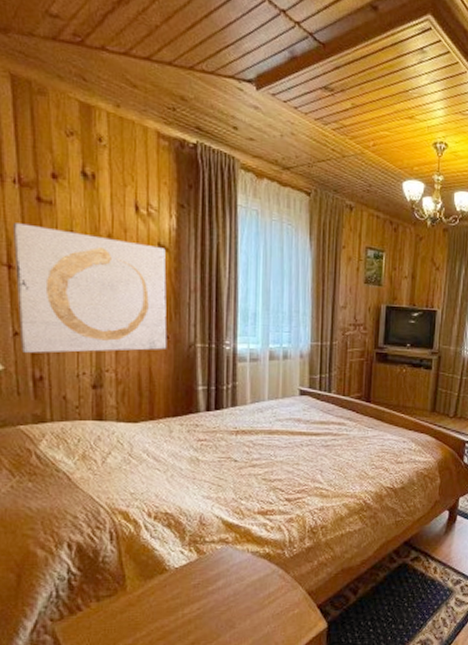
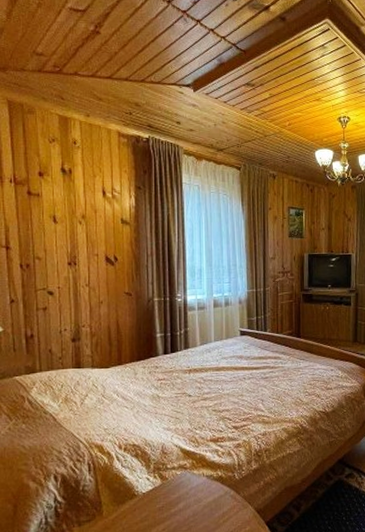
wall art: present [12,223,167,353] -> none [9,213,131,316]

